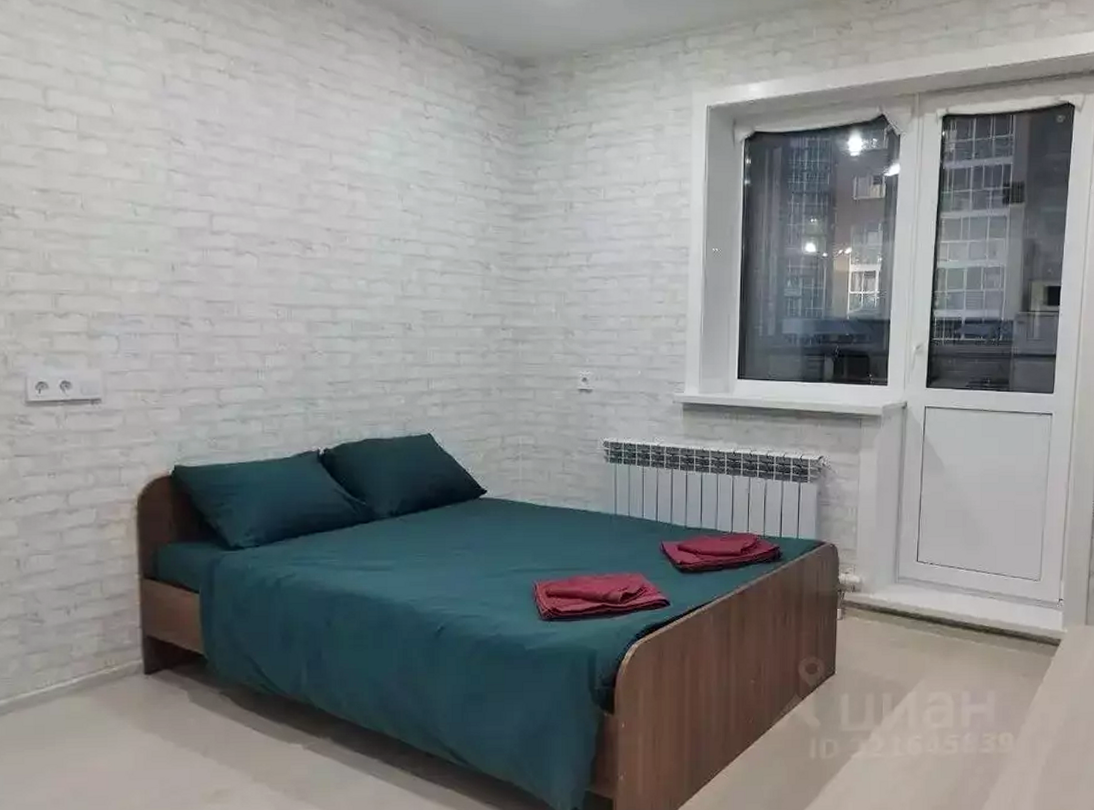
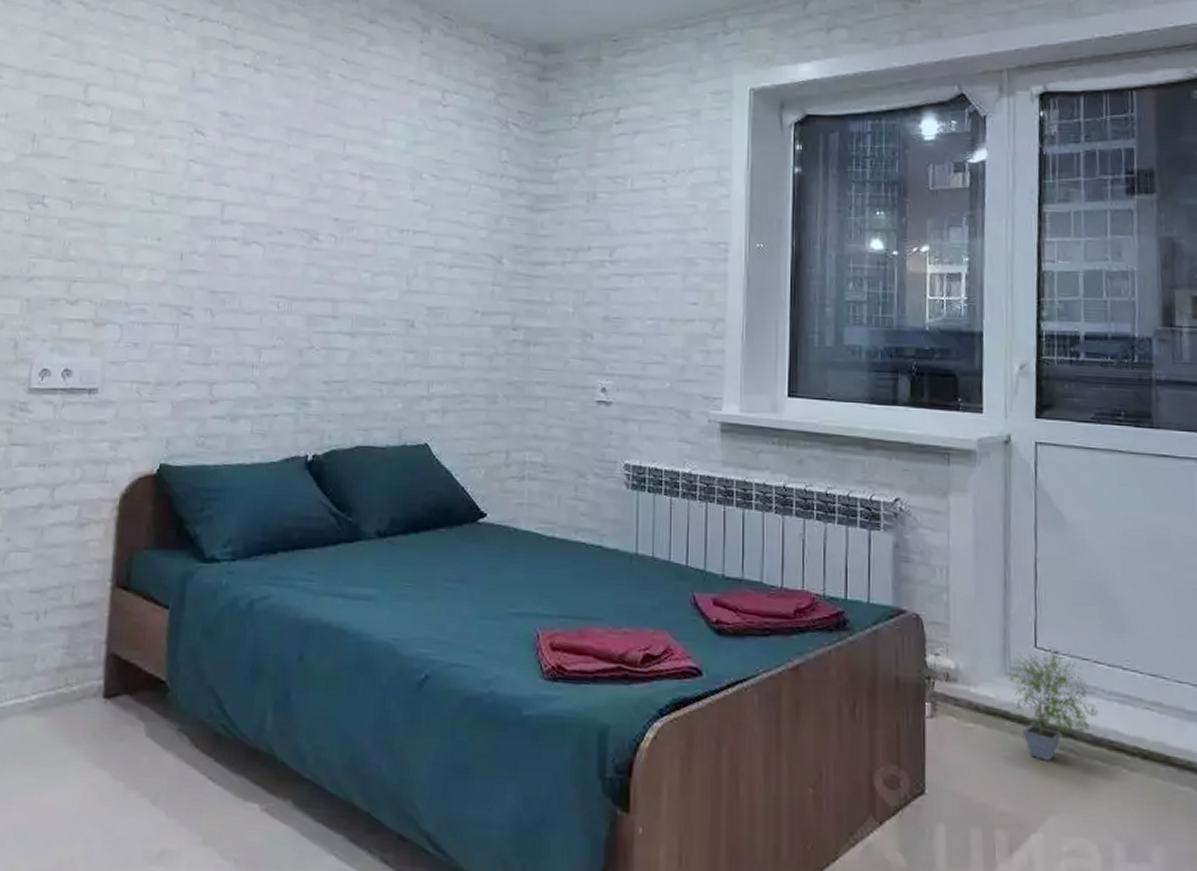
potted plant: none [897,562,958,641] -> present [1008,650,1098,761]

